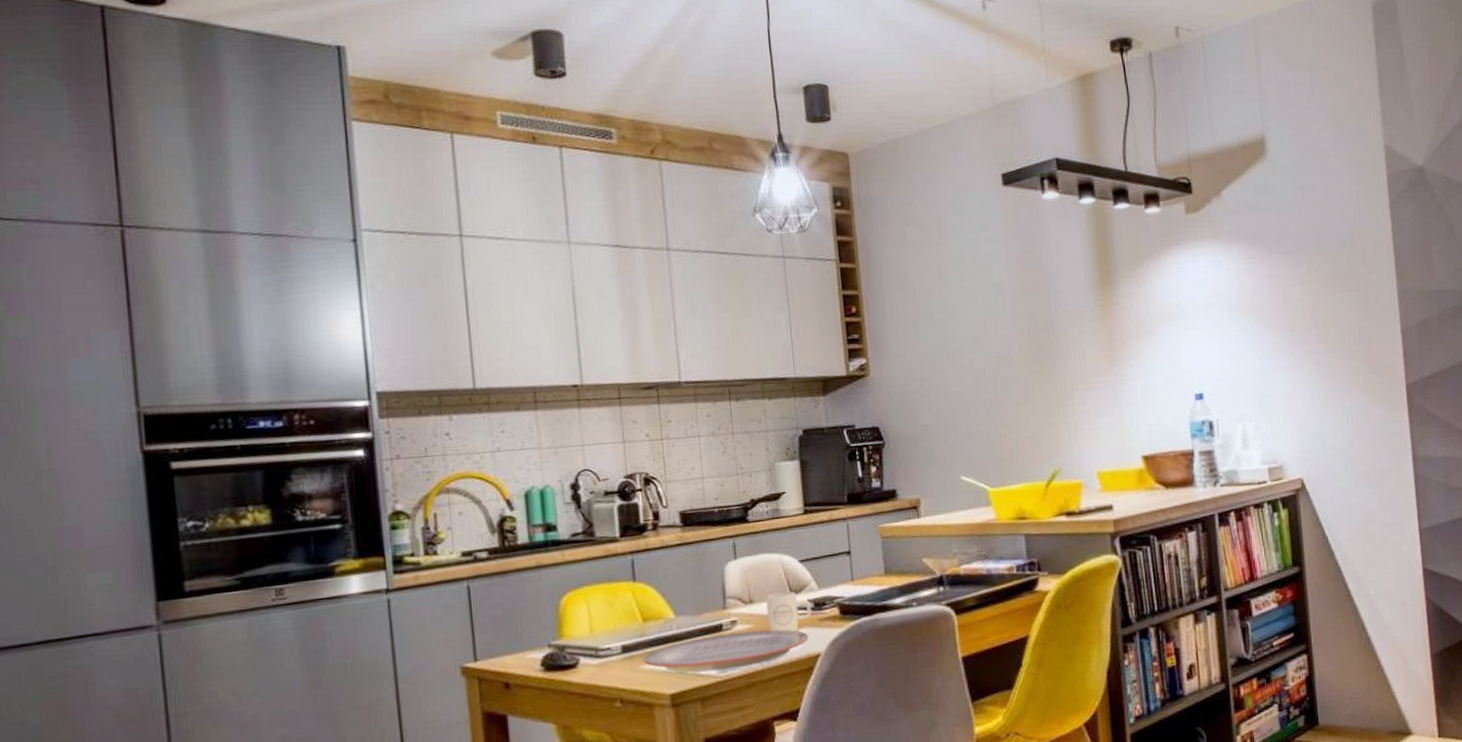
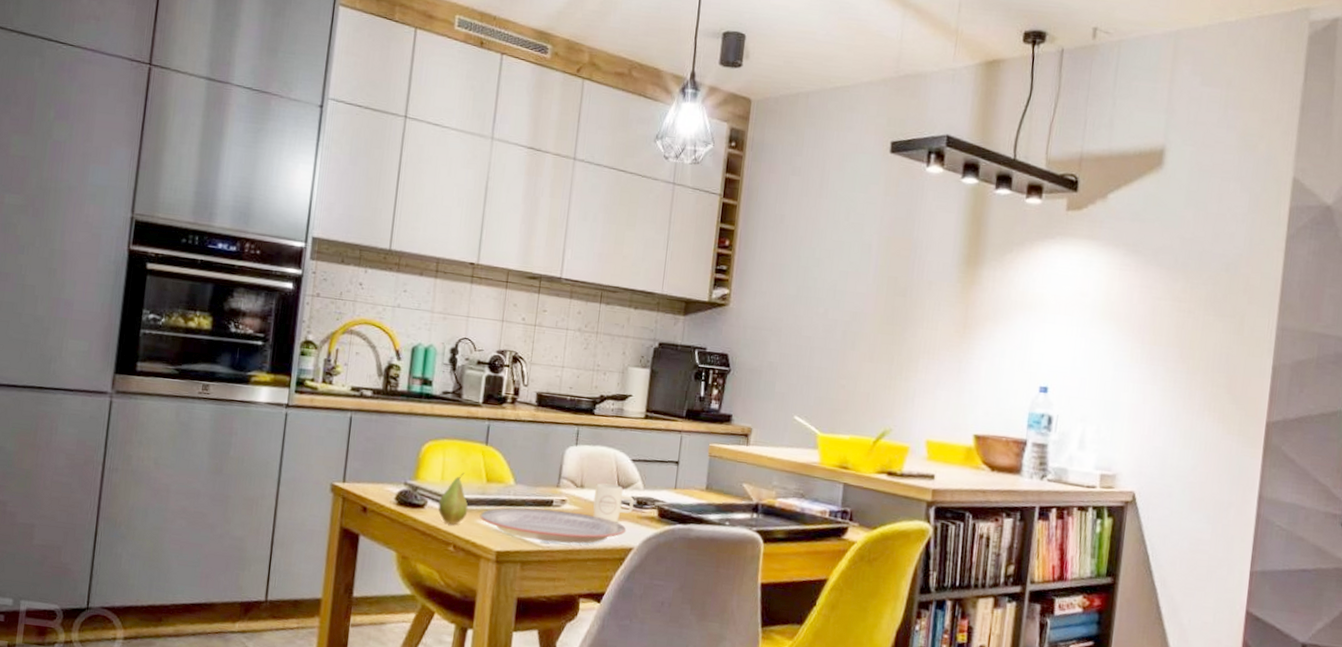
fruit: none [592,618,629,678] -> present [438,473,469,525]

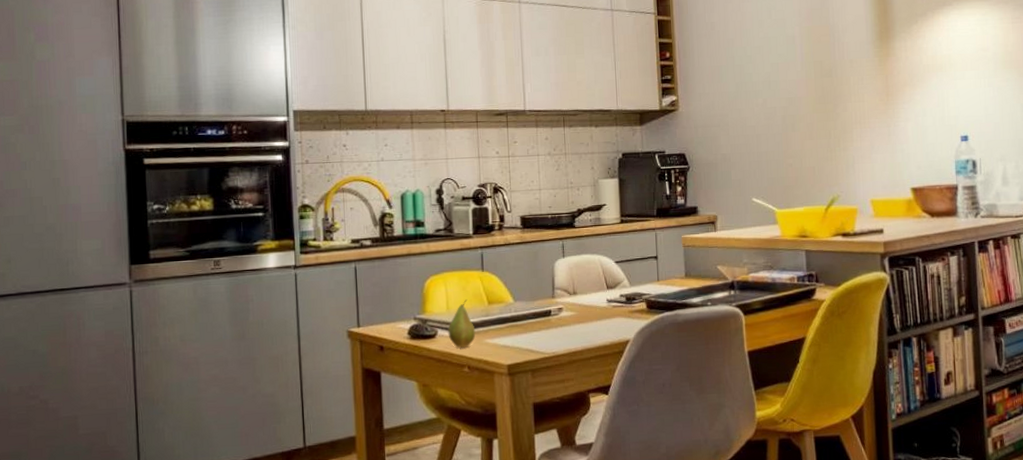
plate: present [479,507,627,544] -> none [487,317,621,349]
mug: present [592,483,634,523] -> none [586,286,623,321]

